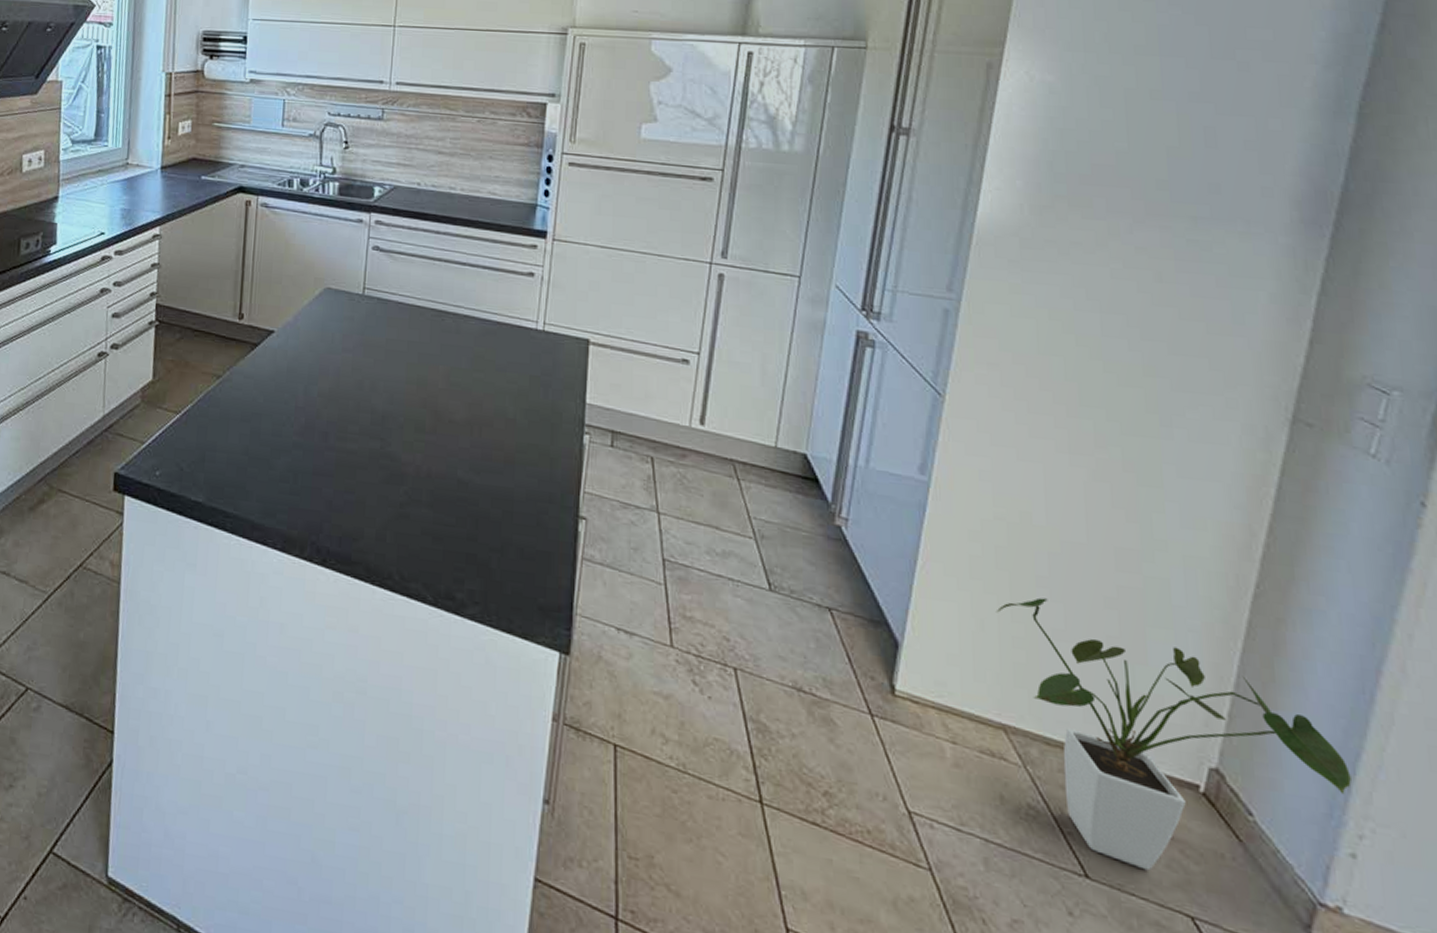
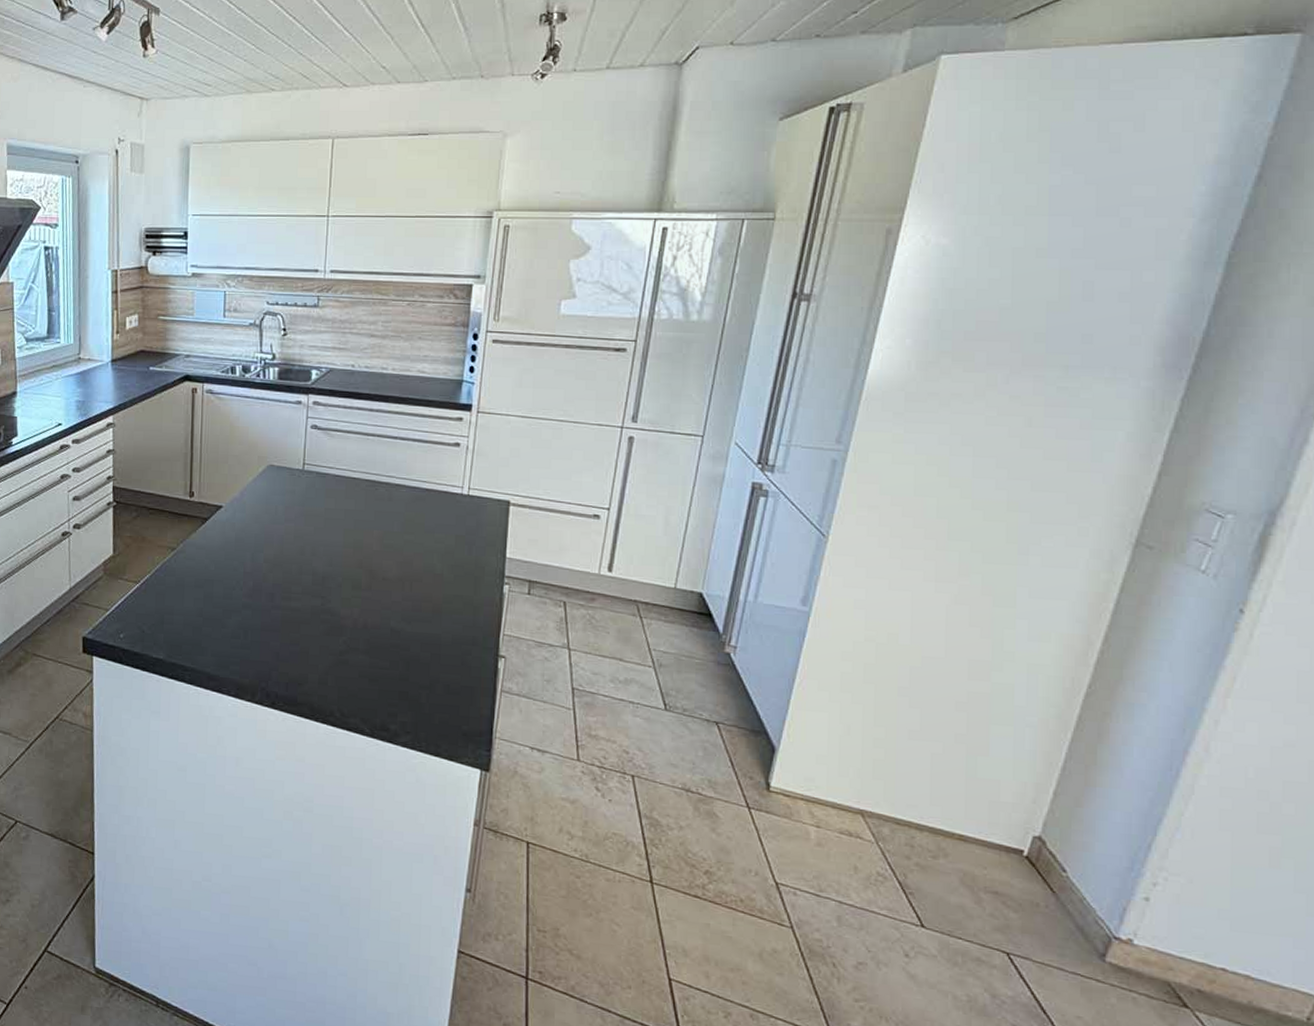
house plant: present [995,597,1352,871] -> none [861,705,1152,919]

